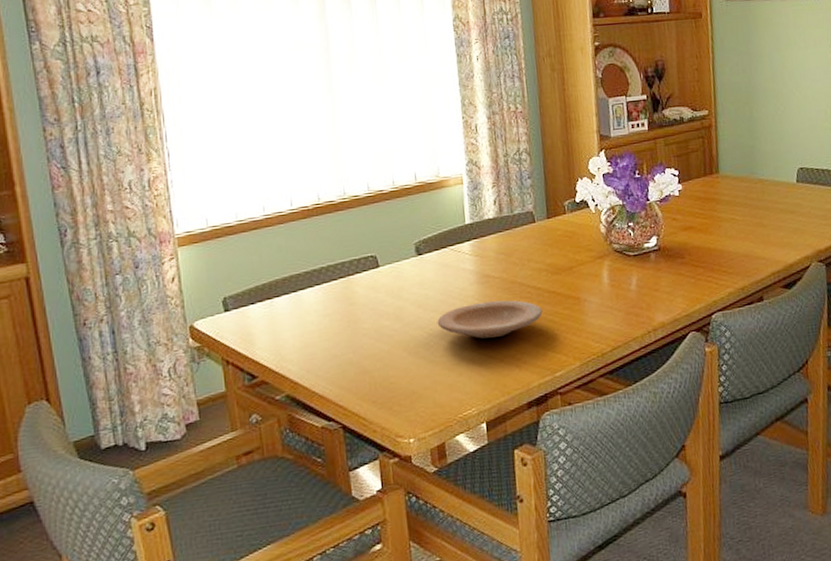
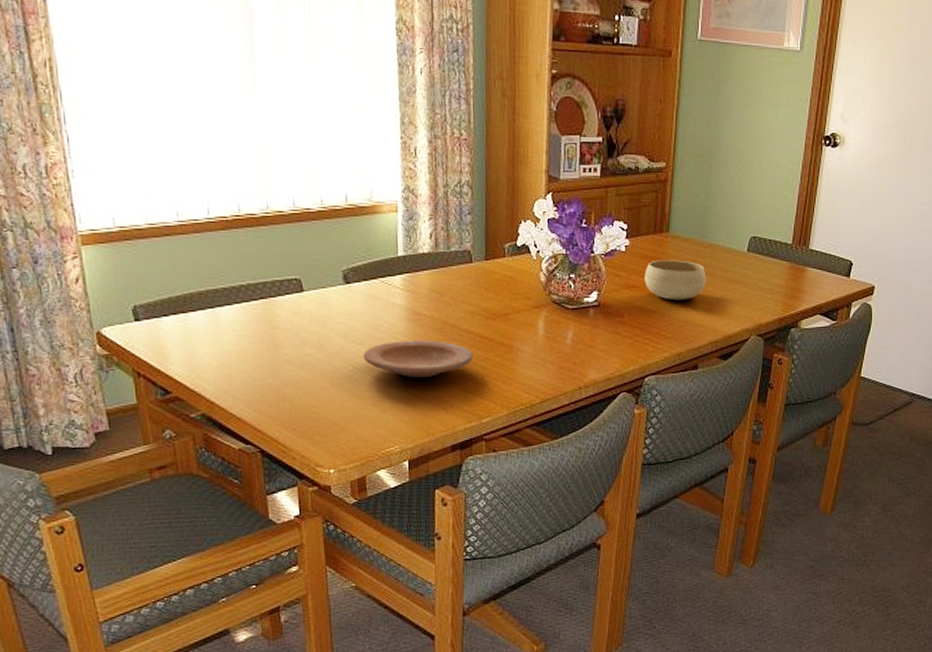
bowl: none [700,197,761,237] -> present [644,260,706,300]

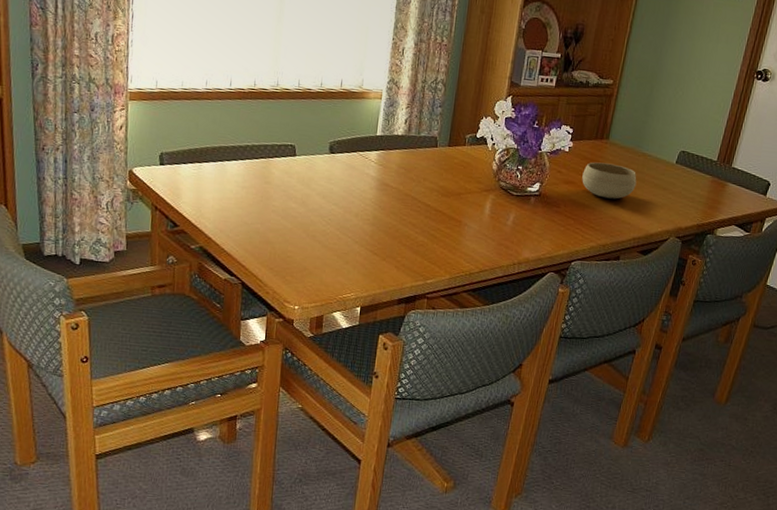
plate: present [363,339,473,377] -> none [336,205,427,239]

